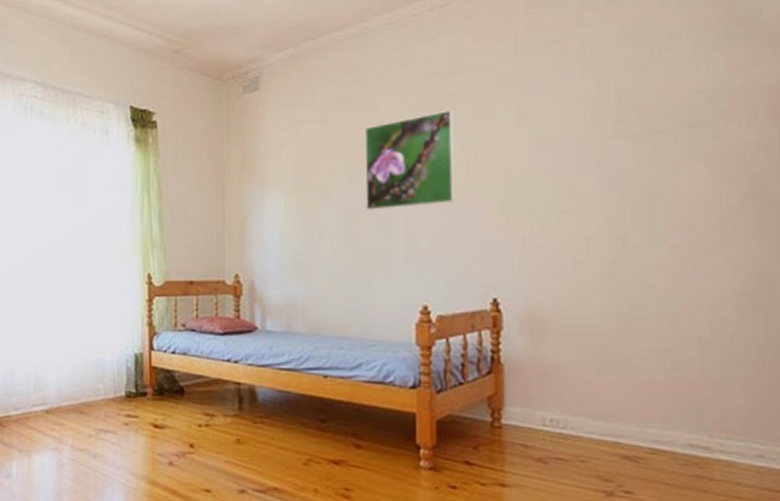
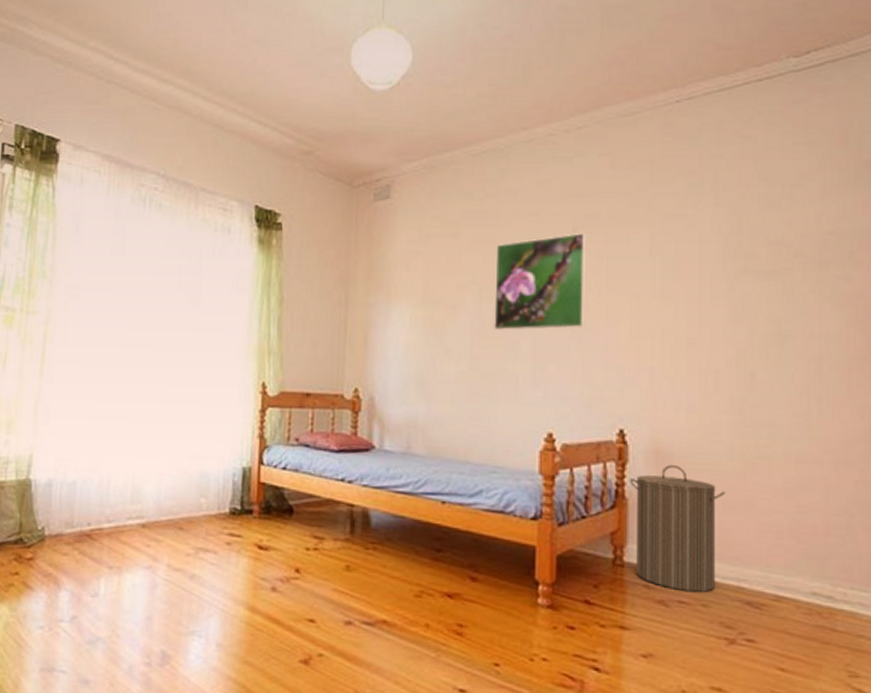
laundry hamper: none [505,330,600,450] -> present [630,465,725,593]

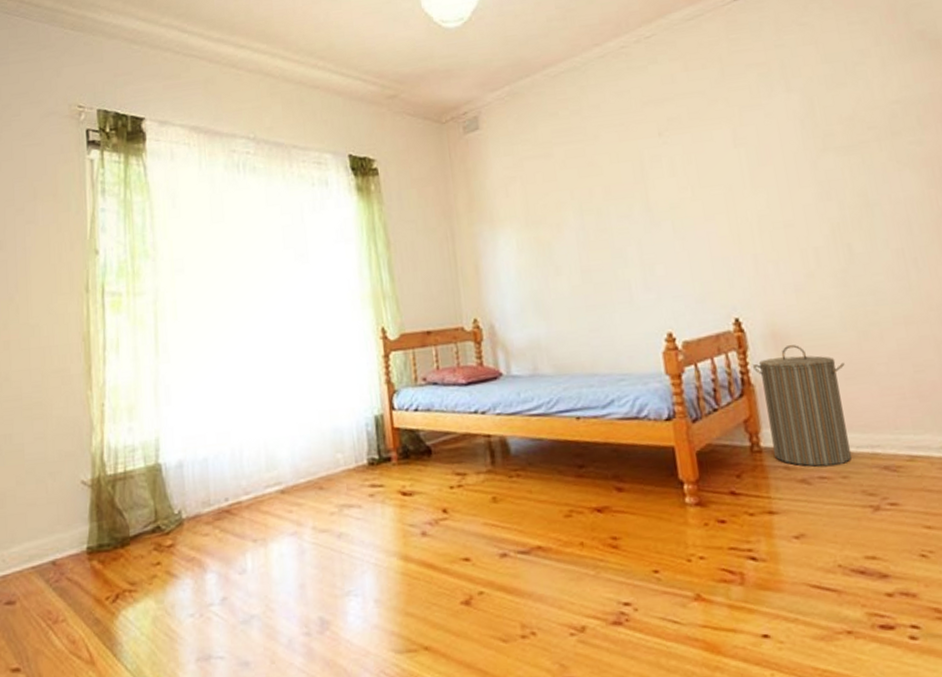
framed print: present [494,232,587,331] -> none [588,135,684,241]

